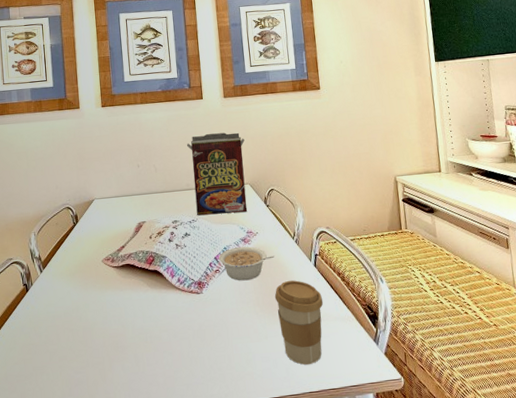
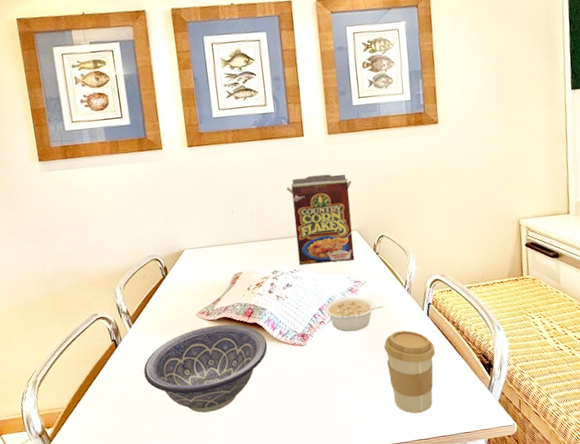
decorative bowl: none [51,271,167,359] -> present [143,324,268,413]

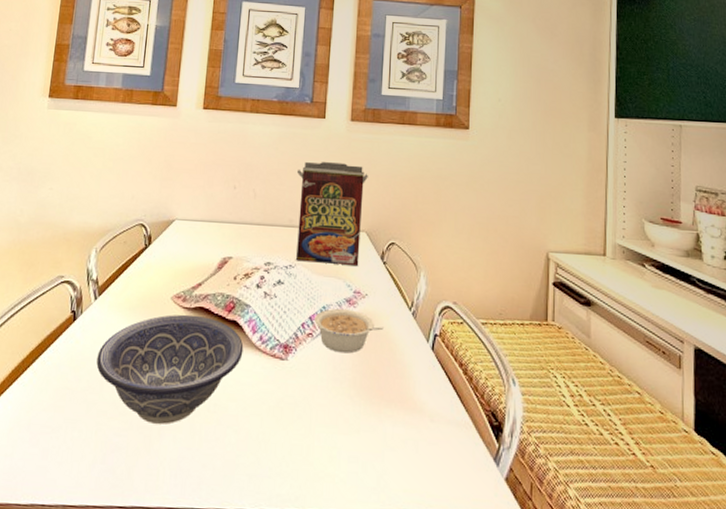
coffee cup: present [383,330,435,414] -> none [376,362,436,477]

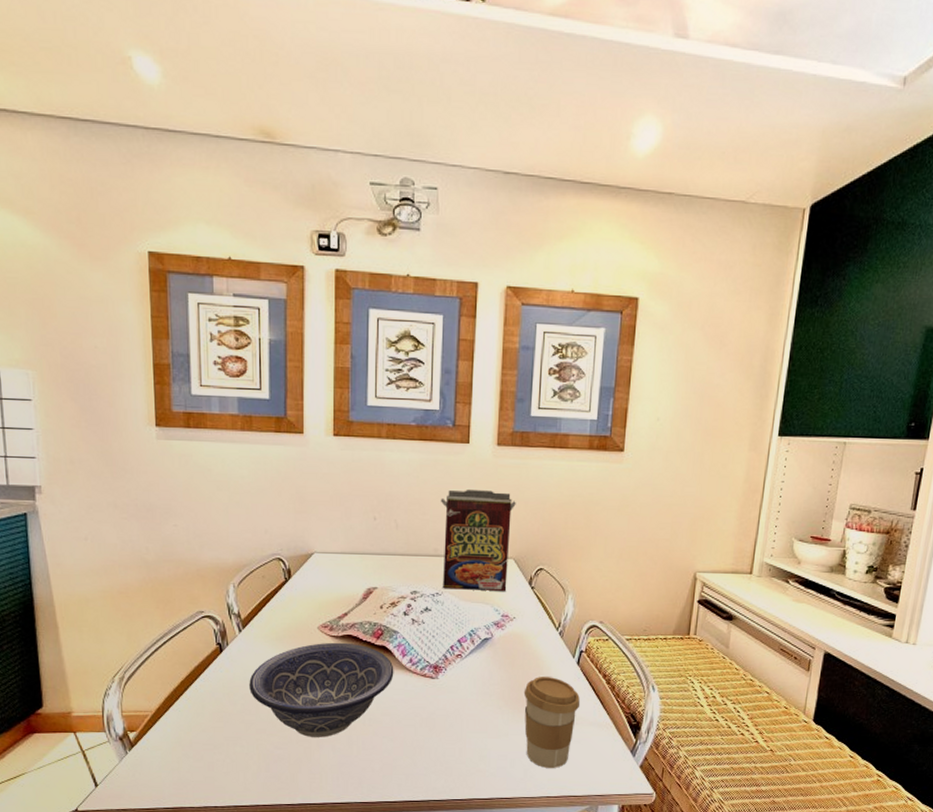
legume: present [314,308,384,354] -> none [463,631,531,671]
coffee cup: none [376,362,436,477] -> present [523,677,580,769]

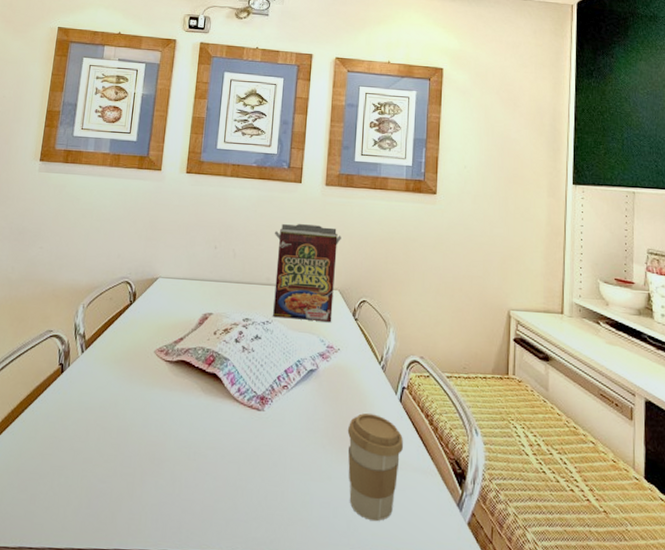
decorative bowl: present [249,642,394,737] -> none [82,367,223,471]

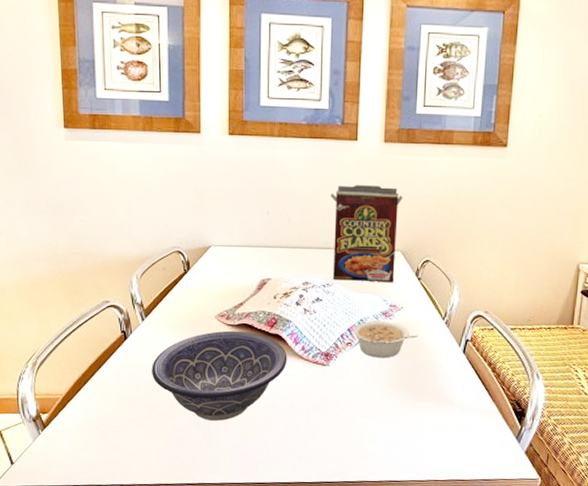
decorative bowl: none [82,367,223,471] -> present [152,330,287,421]
legume: none [289,362,355,405] -> present [353,320,418,358]
coffee cup: present [347,413,403,522] -> none [411,364,466,454]

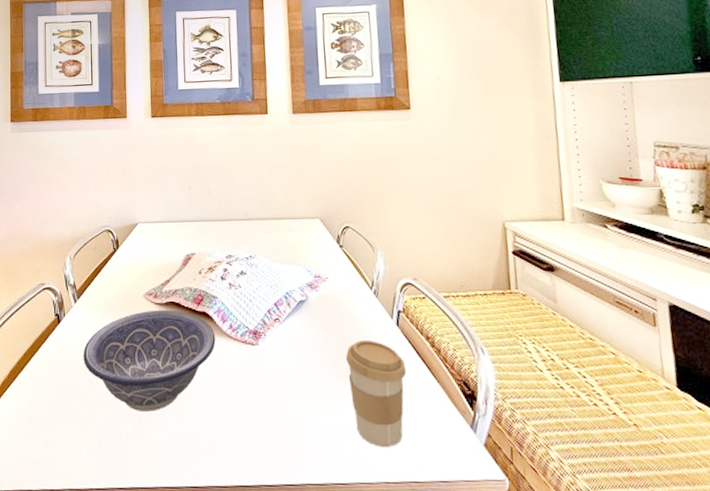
cereal box: present [331,185,403,282] -> none [247,155,316,252]
legume: present [353,320,418,358] -> none [279,293,347,335]
coffee cup: none [411,364,466,454] -> present [345,341,406,448]

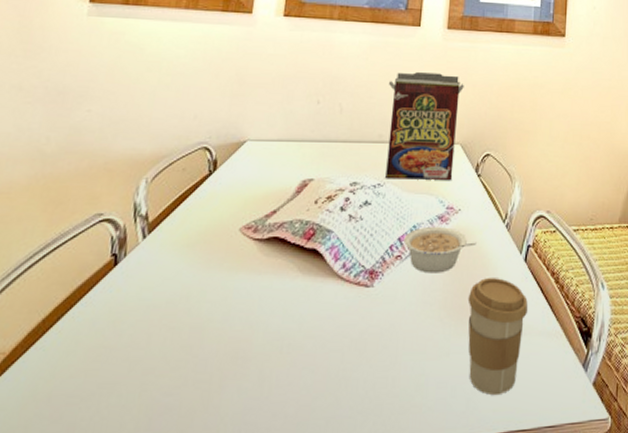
decorative bowl: present [83,309,216,411] -> none [142,246,324,375]
cereal box: none [247,155,316,252] -> present [386,72,464,180]
legume: none [279,293,347,335] -> present [403,226,477,274]

